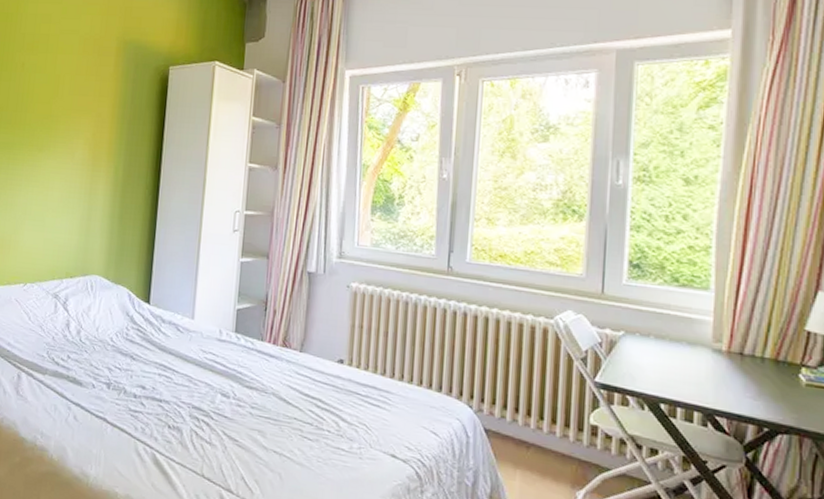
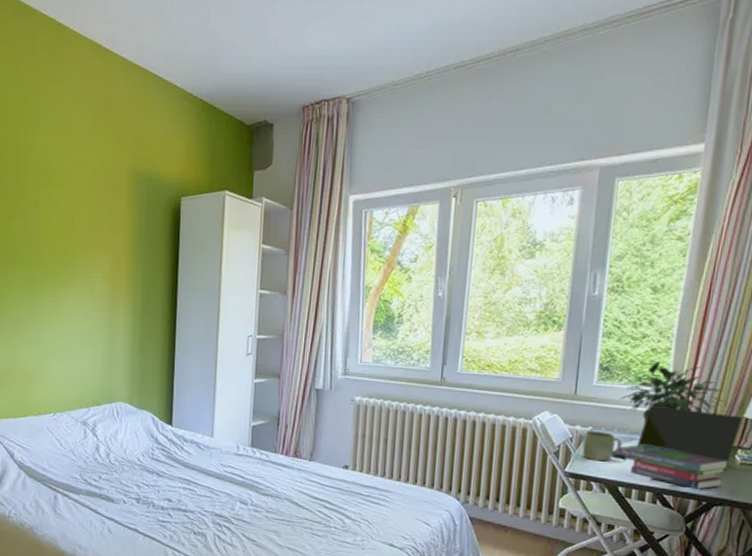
mug: none [614,336,661,373] -> present [582,431,622,462]
laptop: none [650,310,804,391] -> present [612,405,743,470]
potted plant: none [653,260,783,330] -> present [618,361,727,422]
books: none [655,354,790,413] -> present [617,444,727,490]

